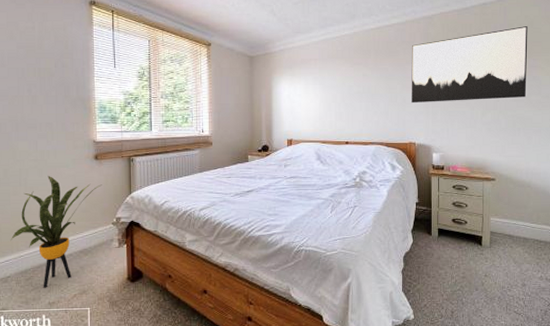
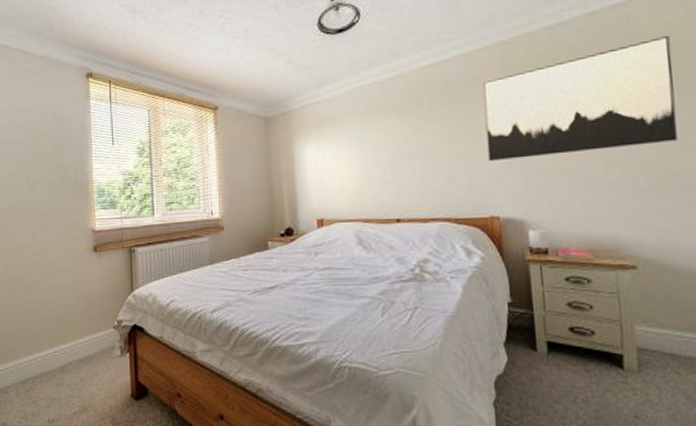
house plant: present [10,176,102,288] -> none [10,272,102,402]

